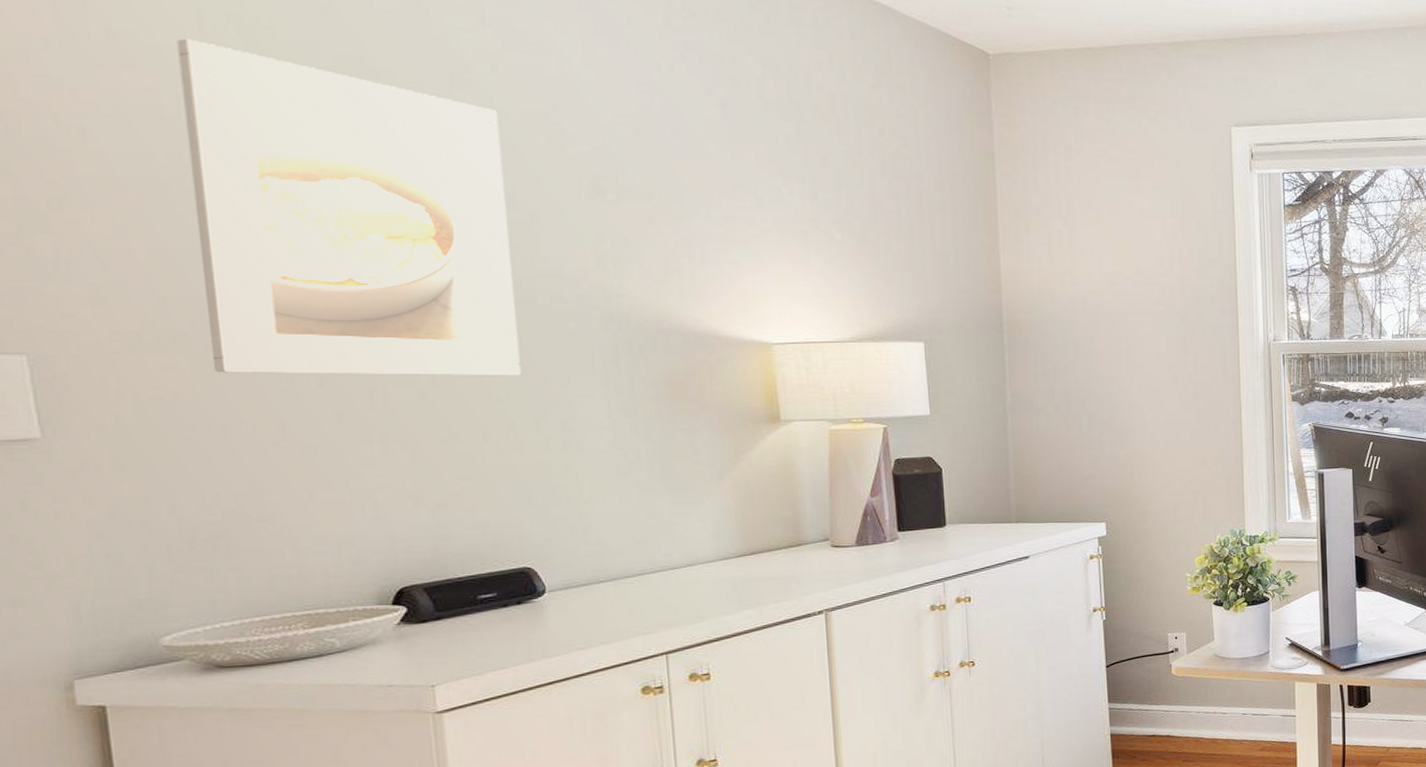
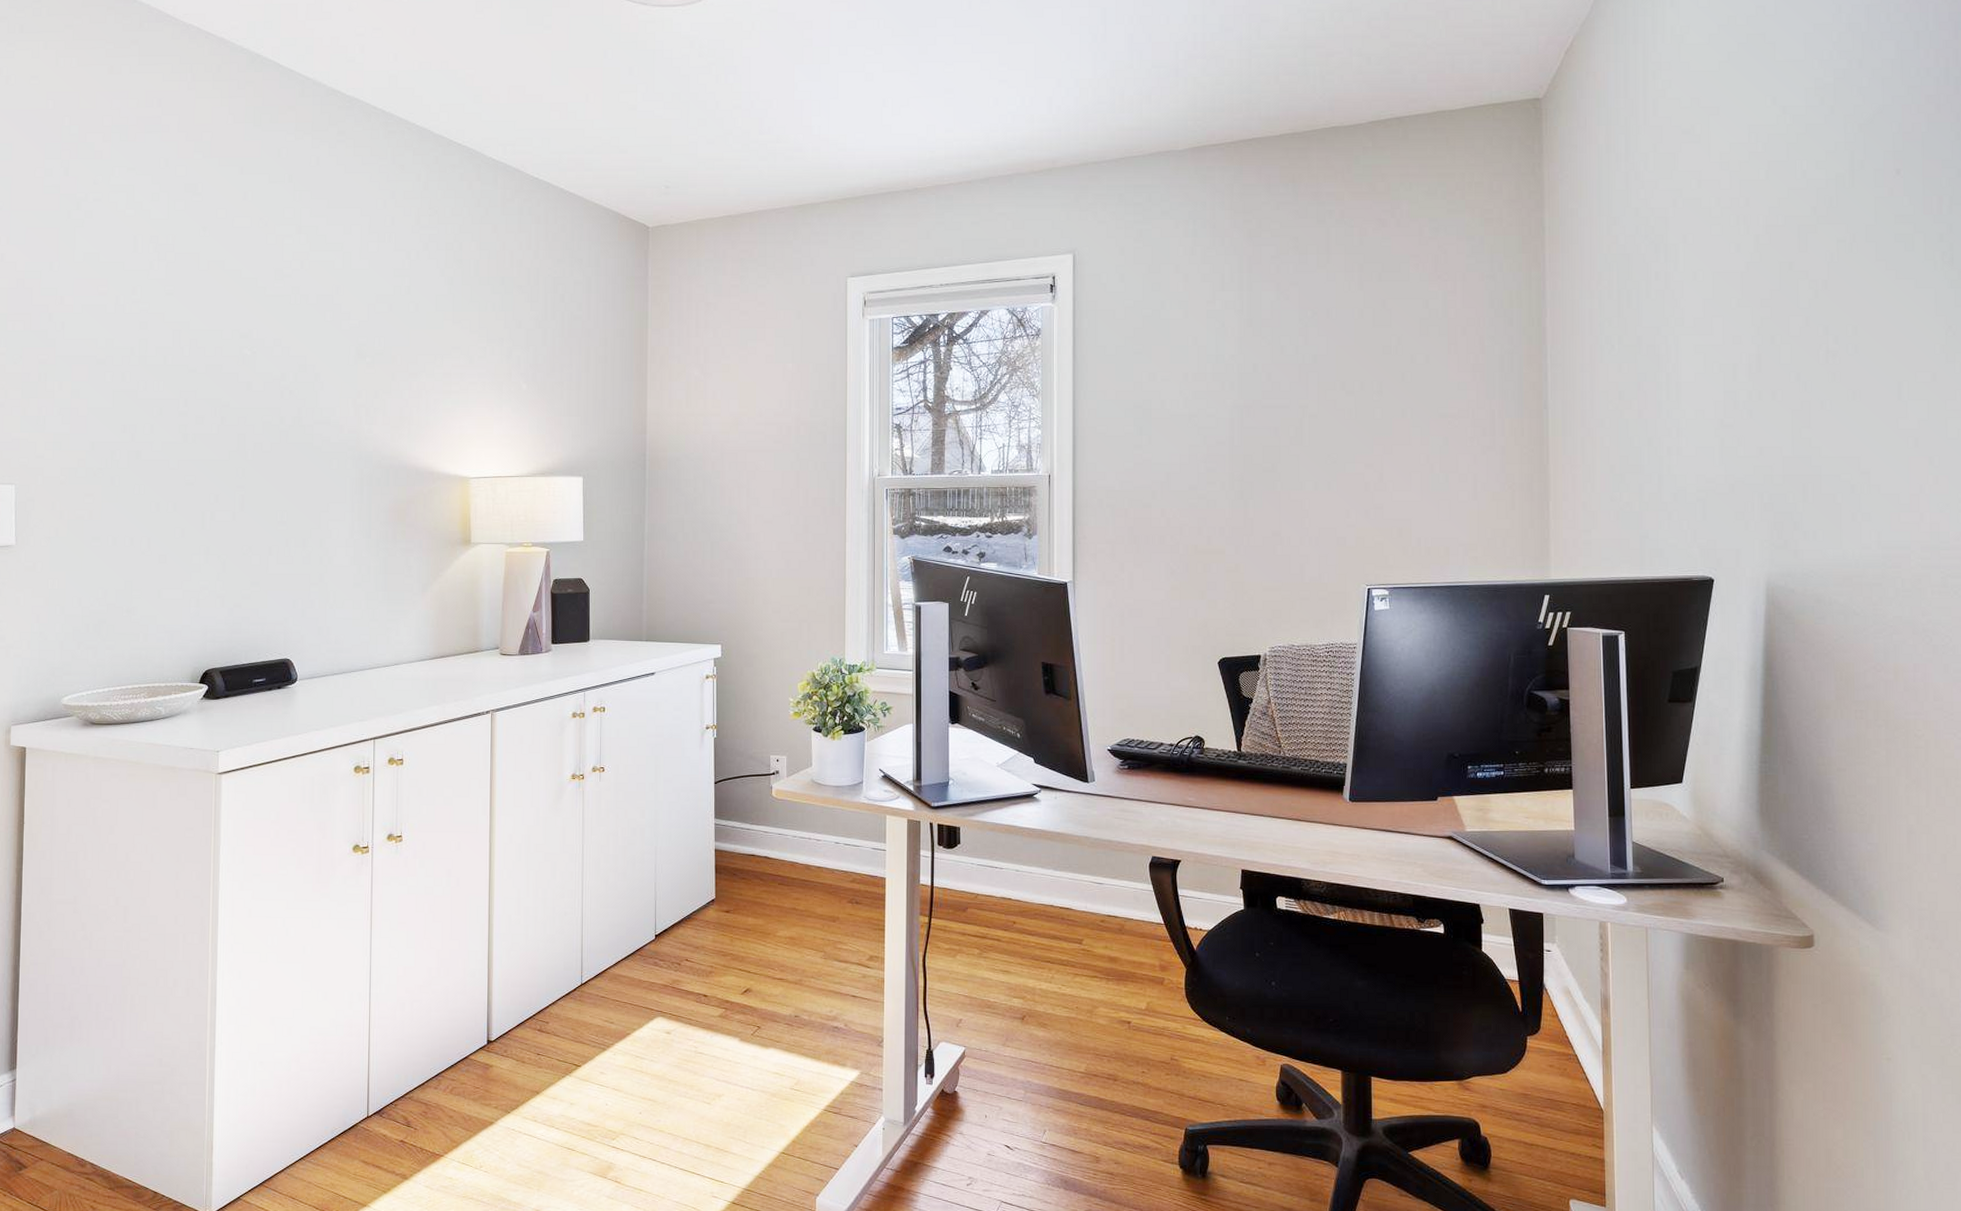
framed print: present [176,38,522,376] -> none [114,256,302,503]

